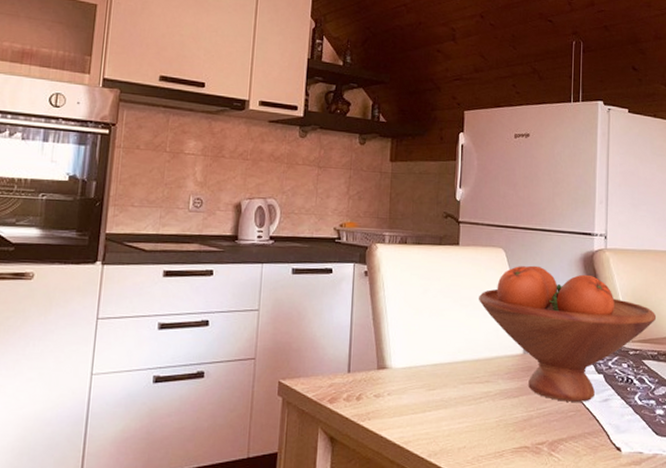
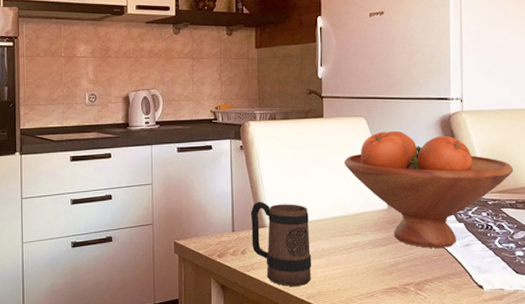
mug: none [369,337,436,441] -> present [250,201,312,286]

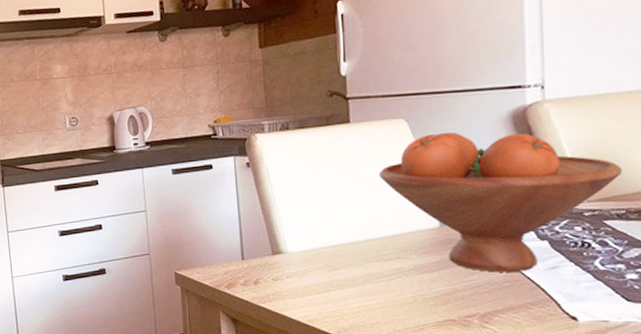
mug: present [250,201,312,286] -> none [262,224,342,319]

